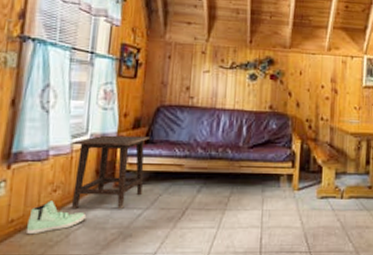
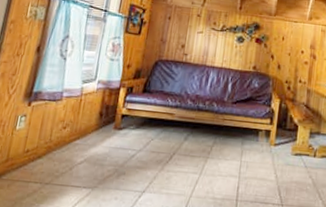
sneaker: present [27,200,87,235] -> none [38,136,89,165]
side table: present [71,135,151,210] -> none [76,82,148,149]

